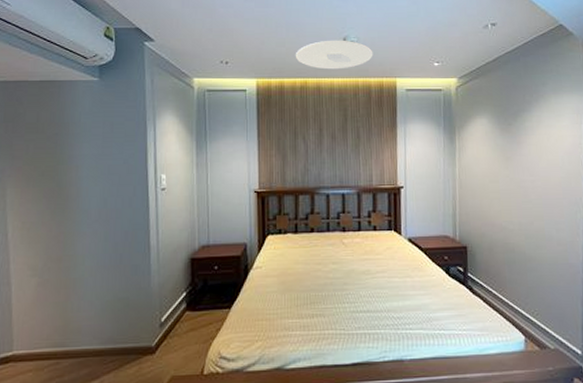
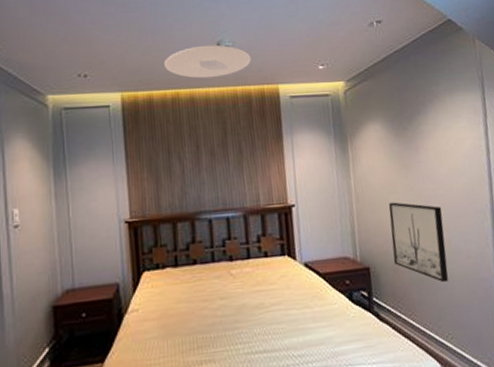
wall art: none [488,190,539,265] -> present [388,202,449,283]

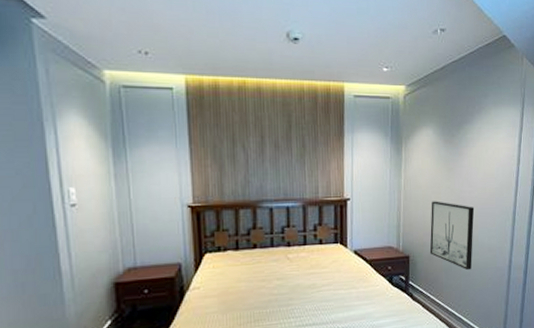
ceiling light: present [165,45,252,79] -> none [232,34,320,69]

